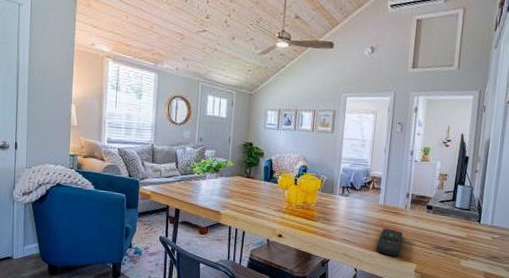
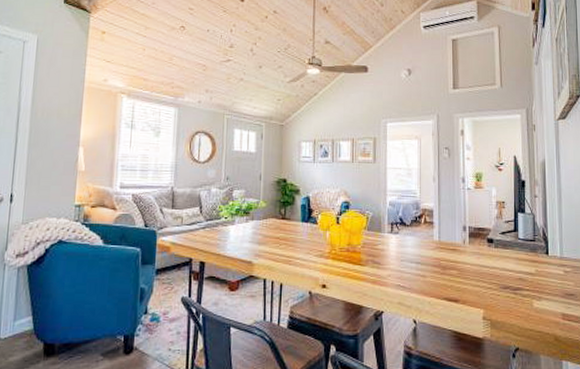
remote control: present [376,228,403,257] -> none [435,269,464,302]

